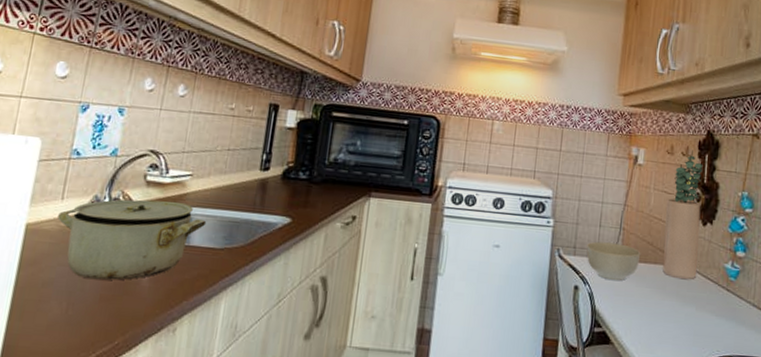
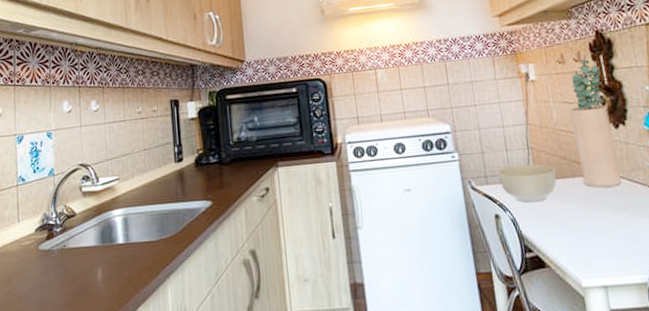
cooking pot: present [57,199,207,280] -> none [18,205,140,288]

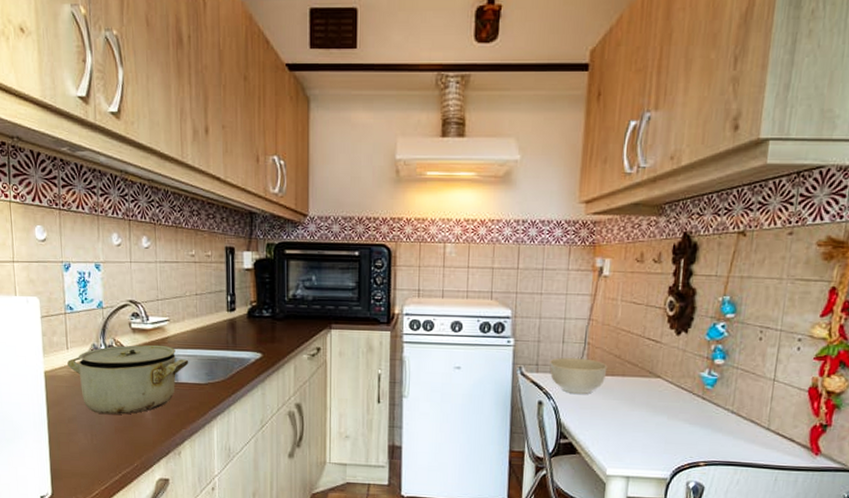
cooking pot: none [18,205,140,288] -> present [67,344,189,415]
vase: present [569,54,622,189] -> none [631,255,678,391]

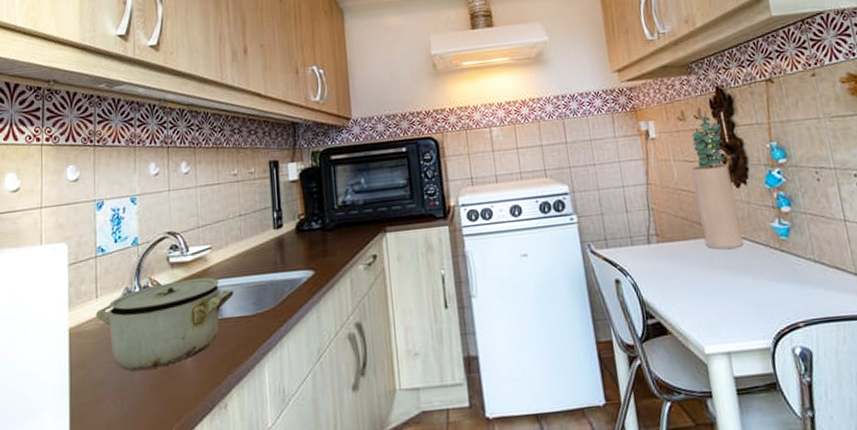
bowl: present [548,357,608,395] -> none [617,225,678,267]
vase: none [631,255,678,391] -> present [690,111,744,250]

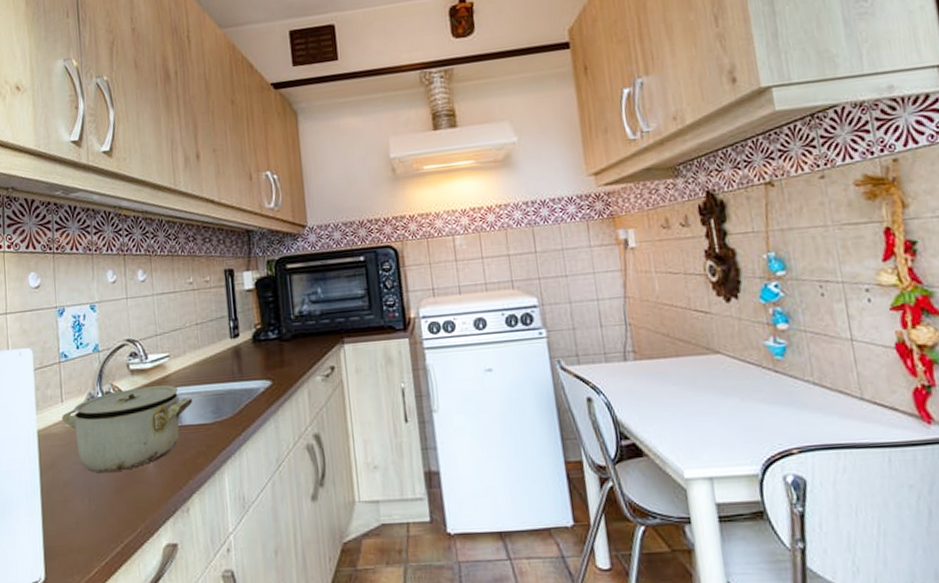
vase: present [690,111,744,250] -> none [673,217,732,370]

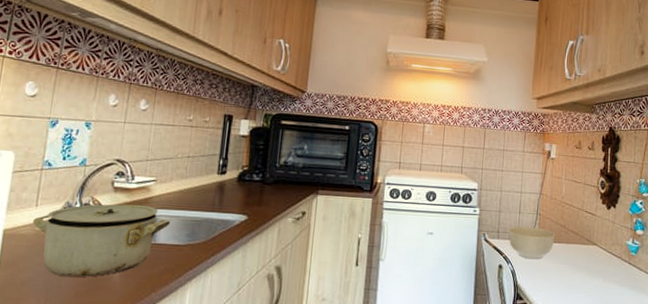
bowl: none [589,341,658,385] -> present [508,226,555,260]

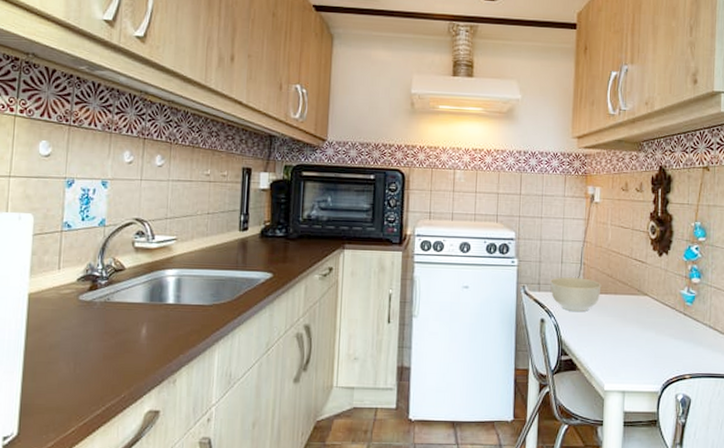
cooking pot: present [33,204,171,277] -> none [57,264,194,341]

